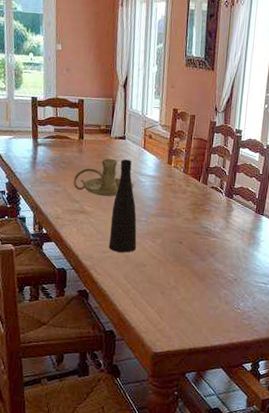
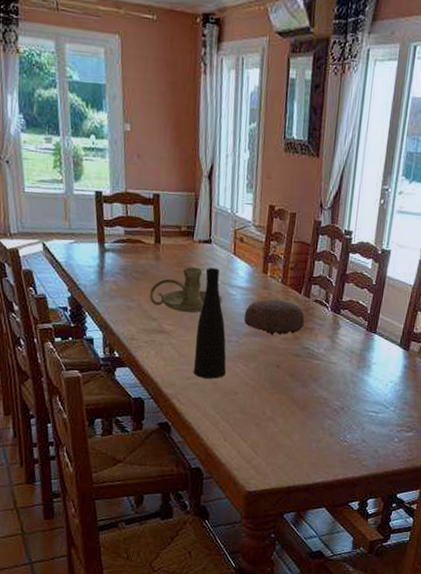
decorative bowl: none [151,185,203,216] -> present [243,298,305,335]

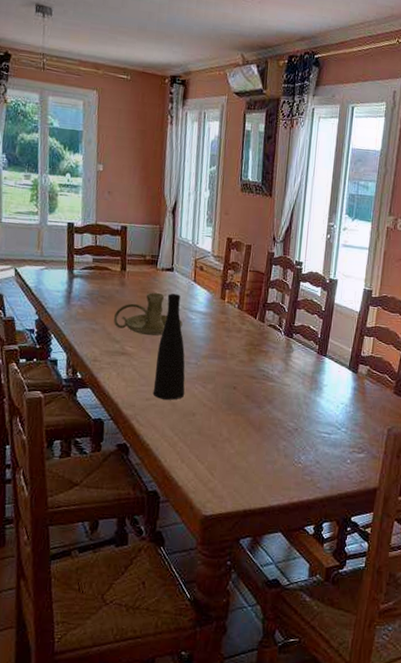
decorative bowl: present [243,298,305,335] -> none [202,323,260,358]

